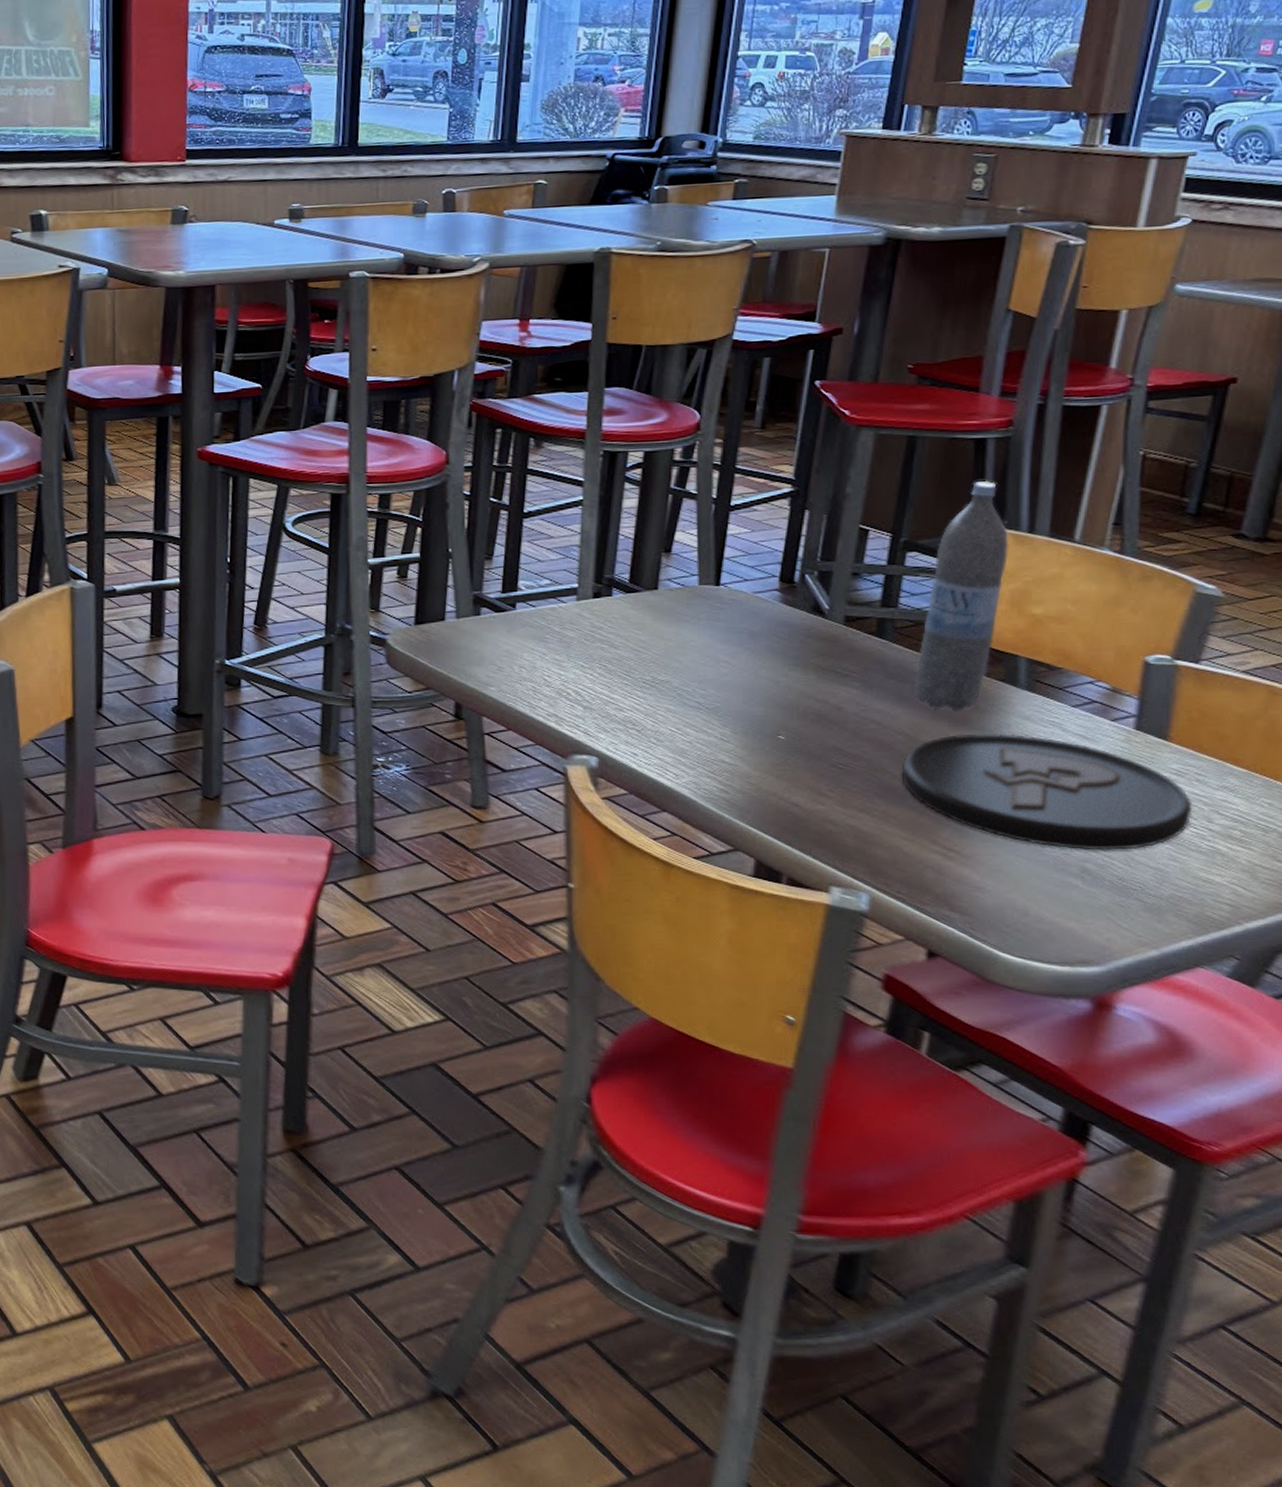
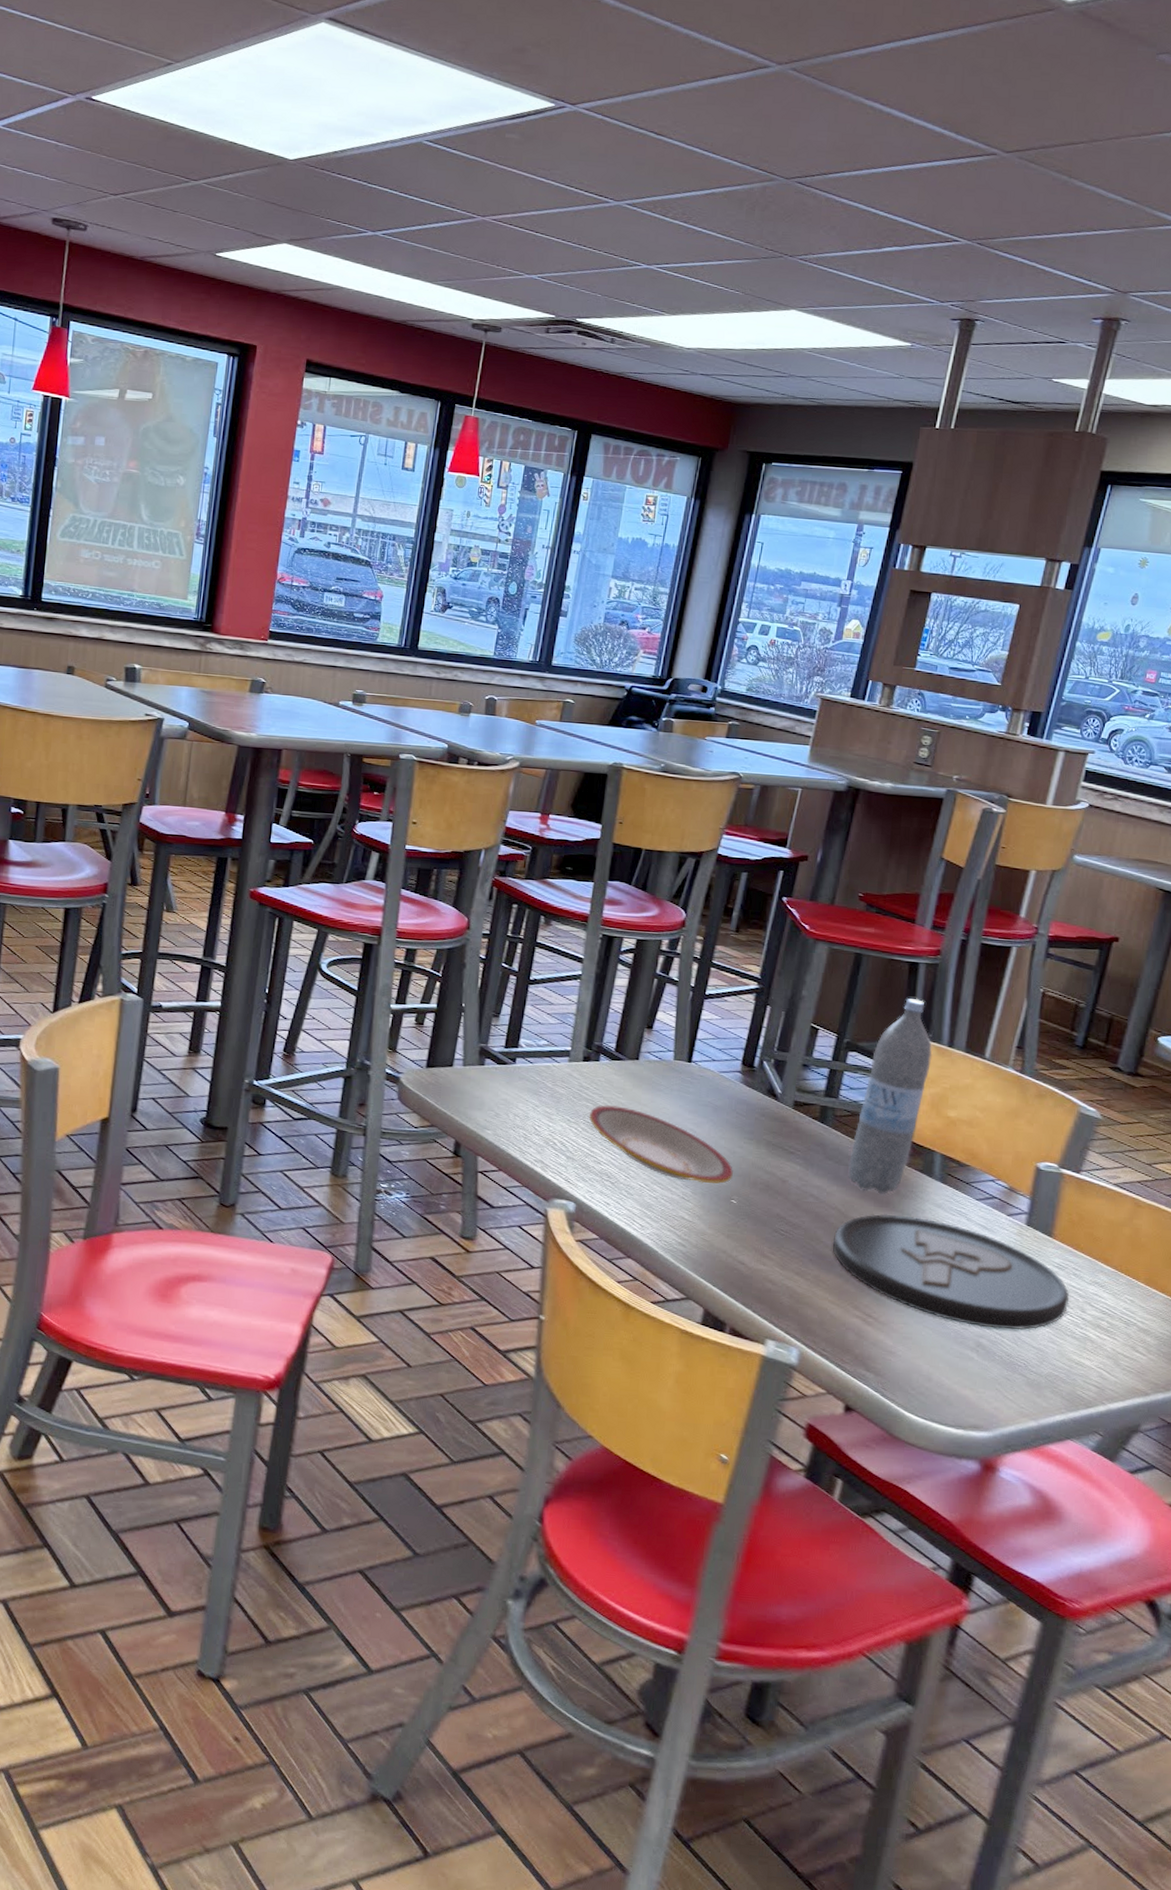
plate: none [605,643,778,721] -> present [589,1104,733,1184]

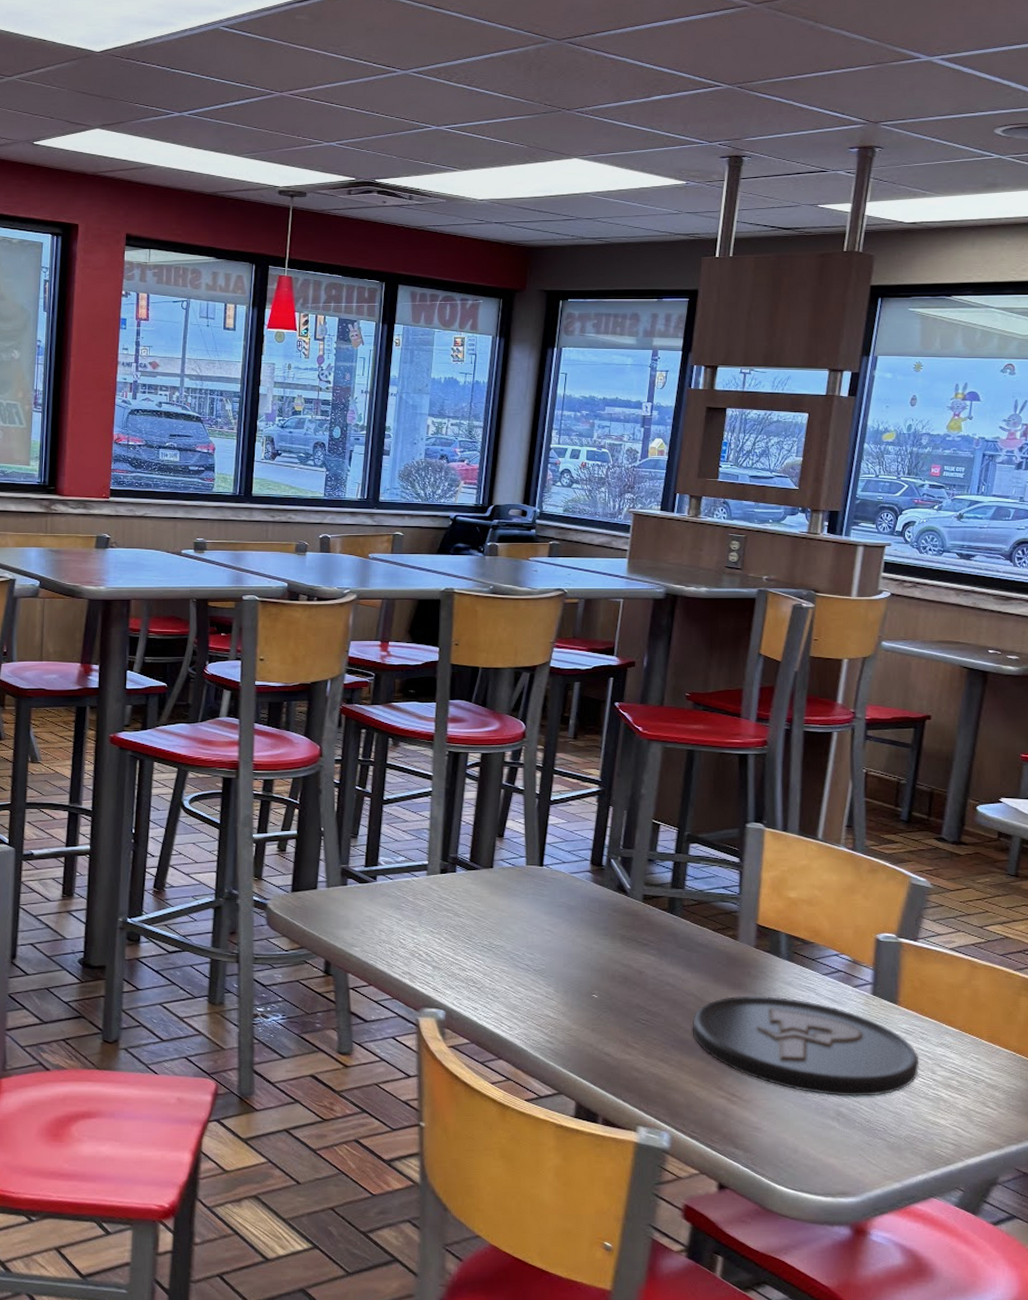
plate: present [589,1104,733,1184] -> none [450,913,592,981]
water bottle: present [848,997,933,1194] -> none [700,788,769,977]

